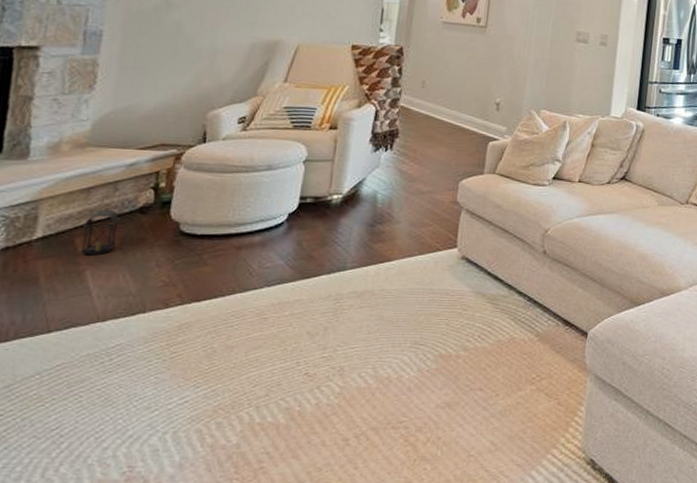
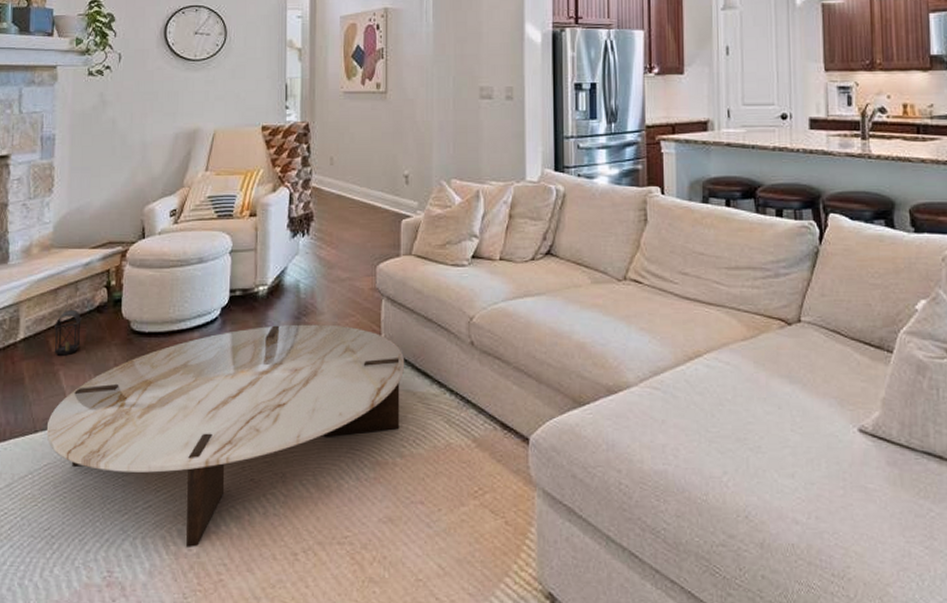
coffee table: none [62,231,479,439] -> present [46,324,405,547]

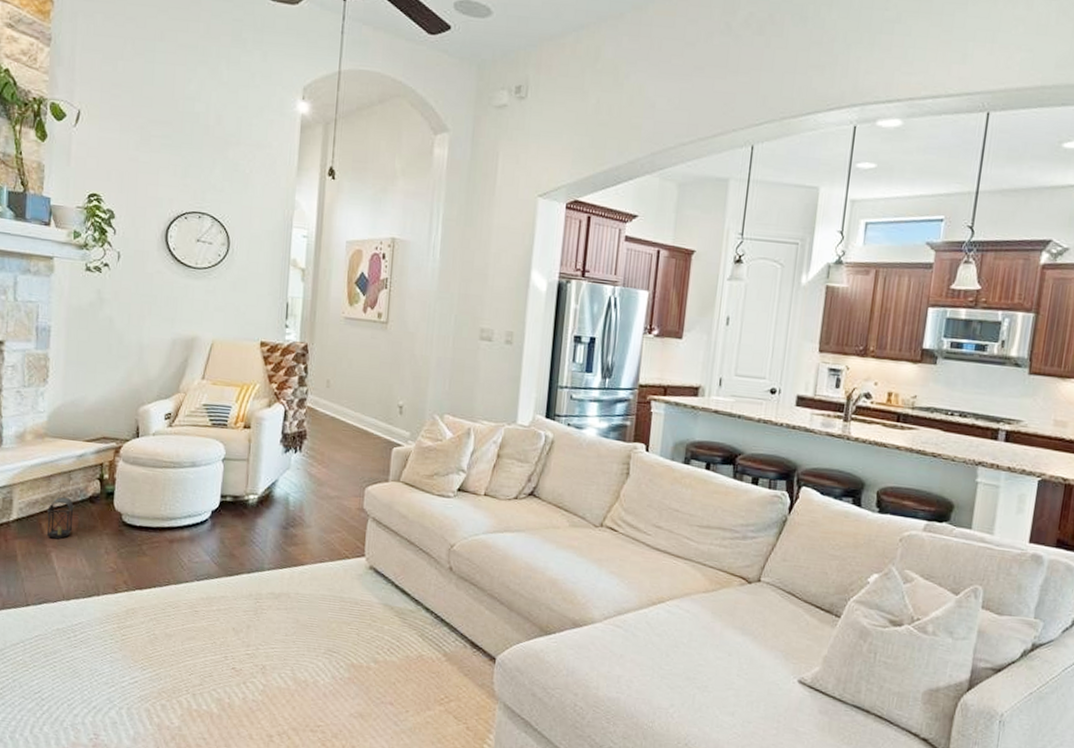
coffee table: present [46,324,405,547] -> none [38,532,386,721]

